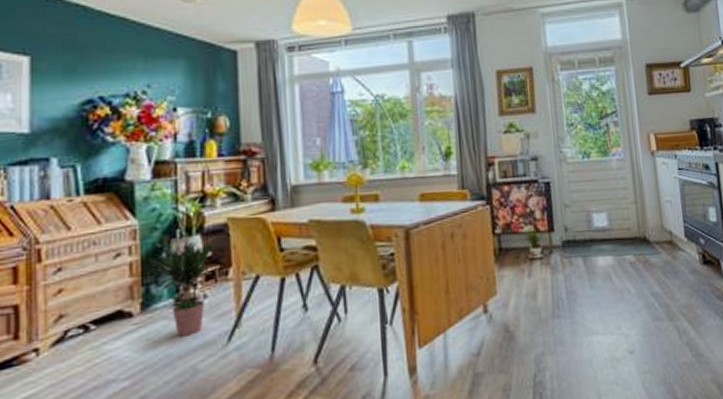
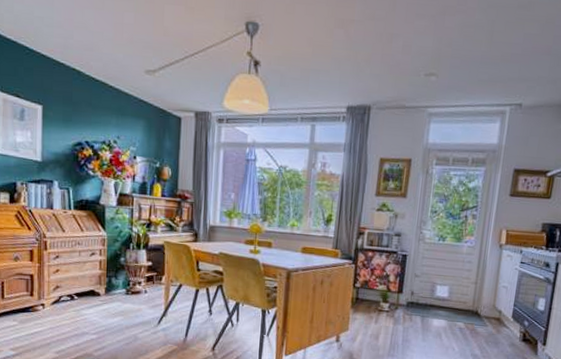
potted plant: present [146,242,214,337] -> none [110,253,154,315]

